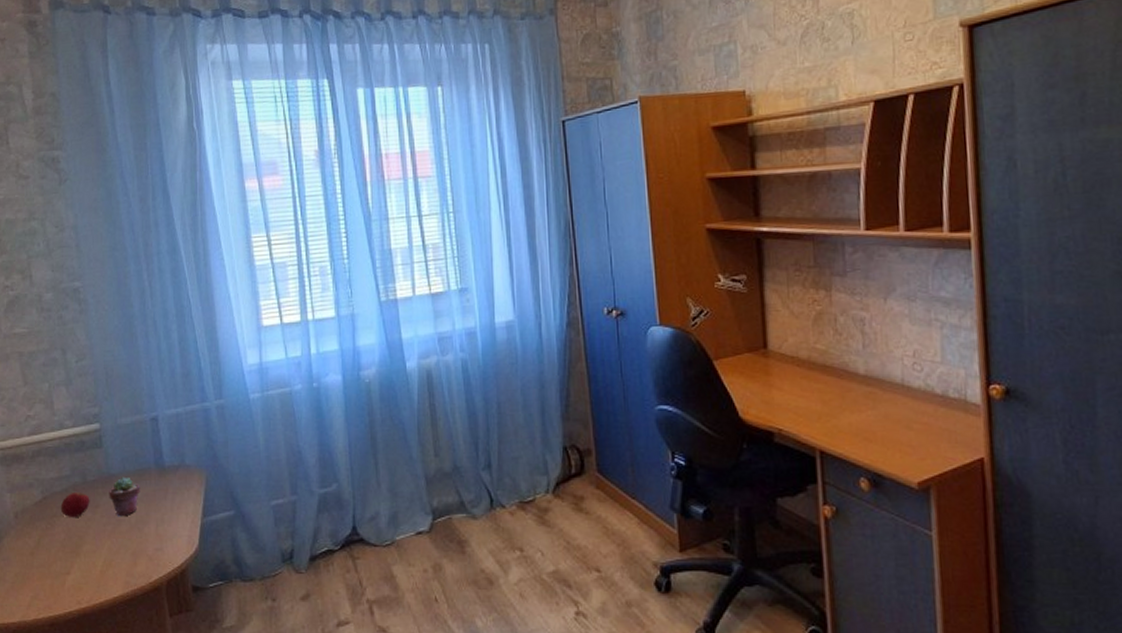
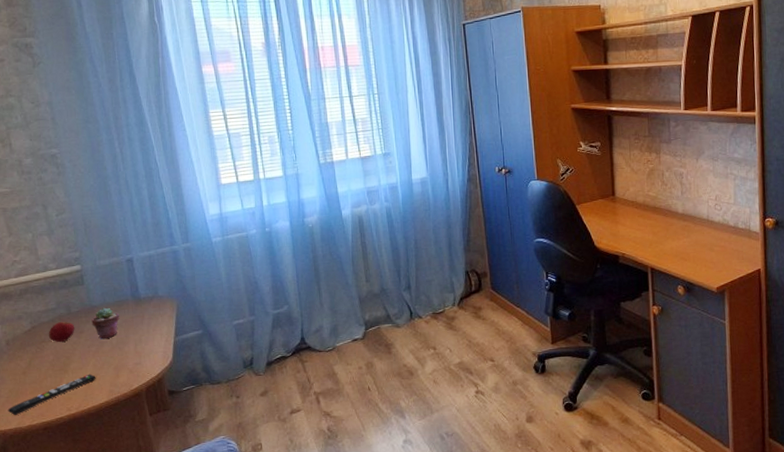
remote control: none [12,559,111,607] -> present [7,374,96,416]

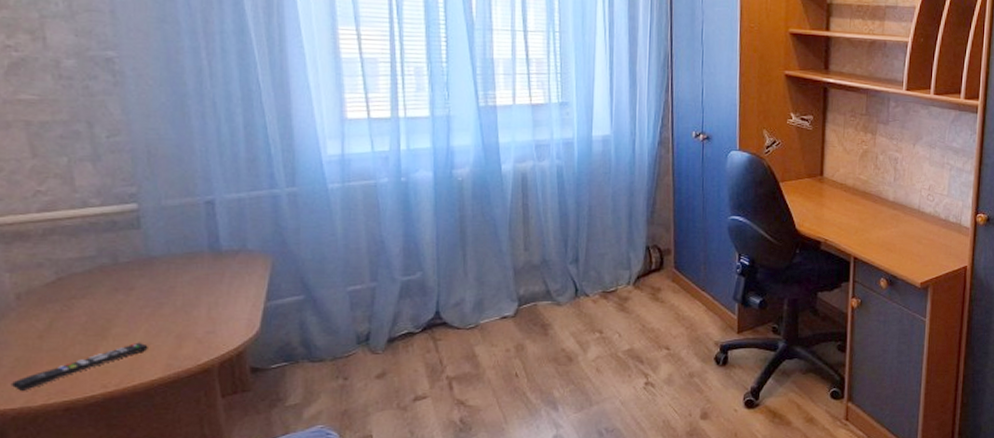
apple: present [48,322,75,342] -> none [81,274,122,299]
potted succulent: present [91,307,120,340] -> none [148,259,190,300]

